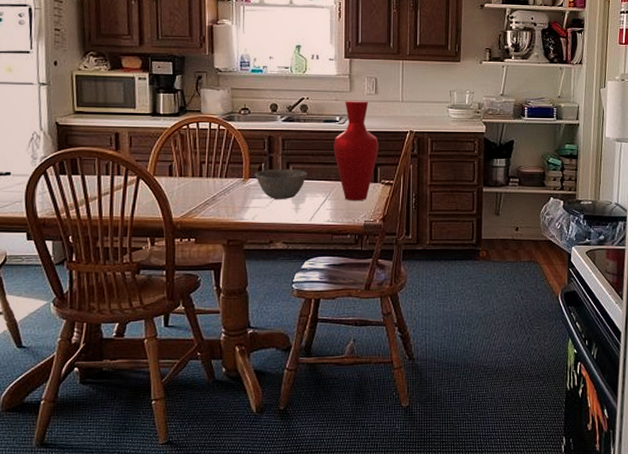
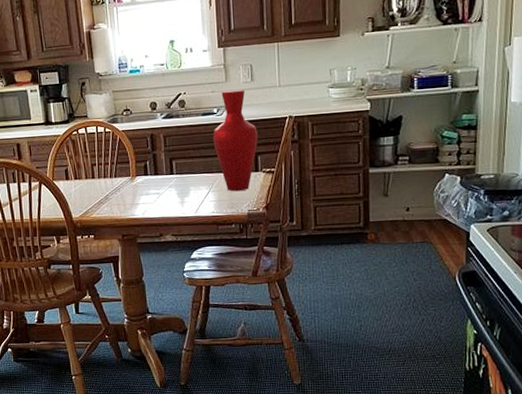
bowl: present [254,168,307,199] -> none [141,164,190,195]

